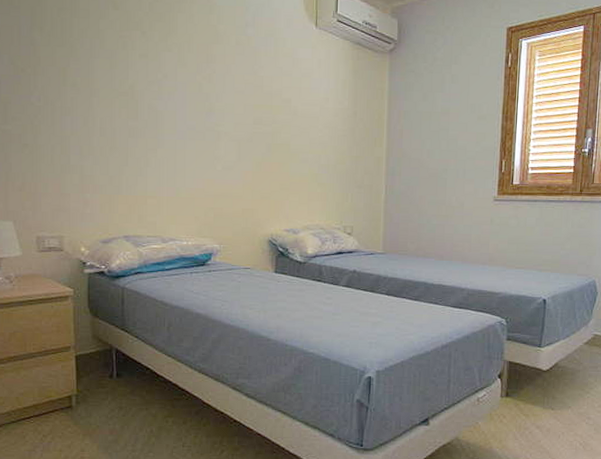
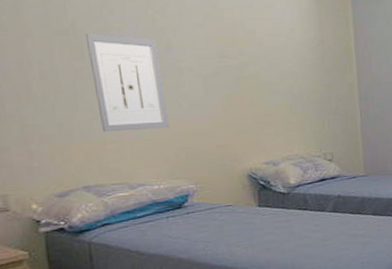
wall art: none [141,96,203,188] -> present [85,34,170,132]

